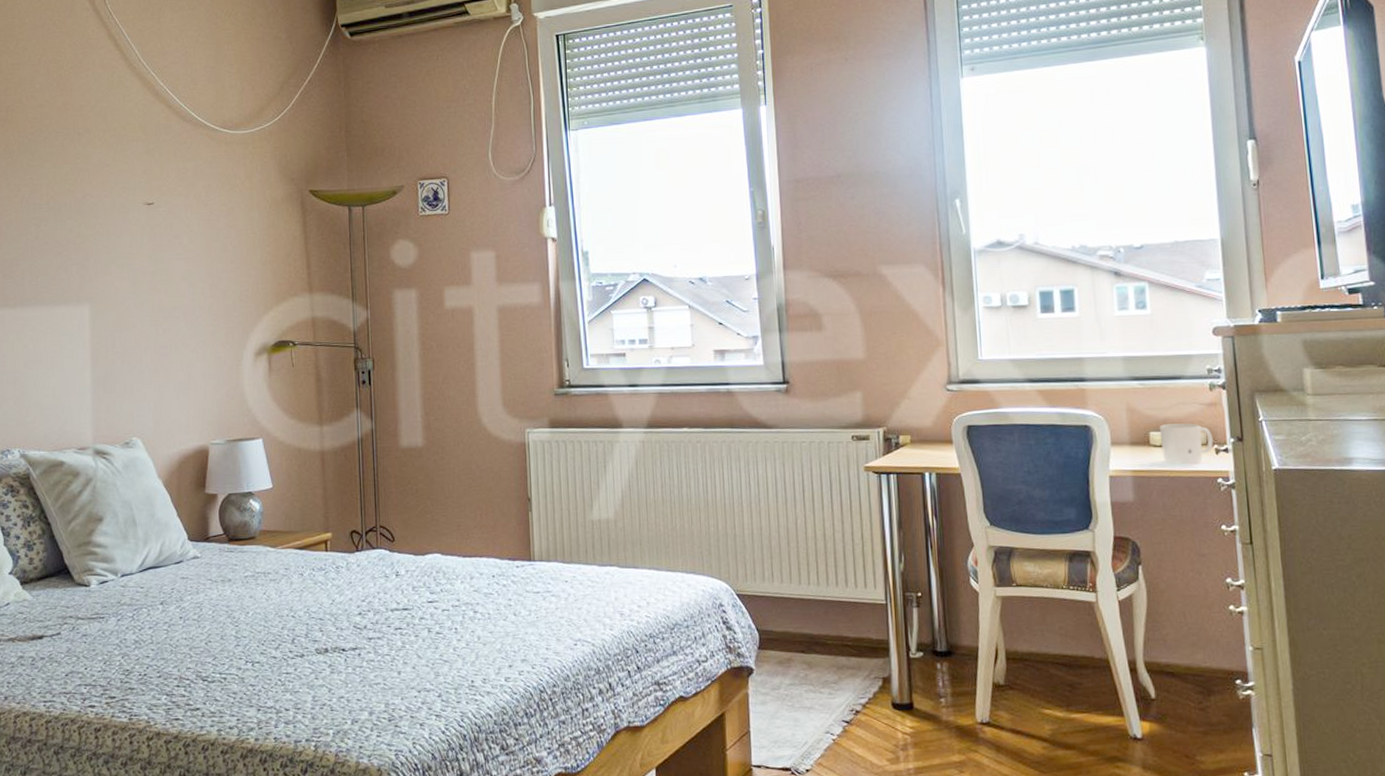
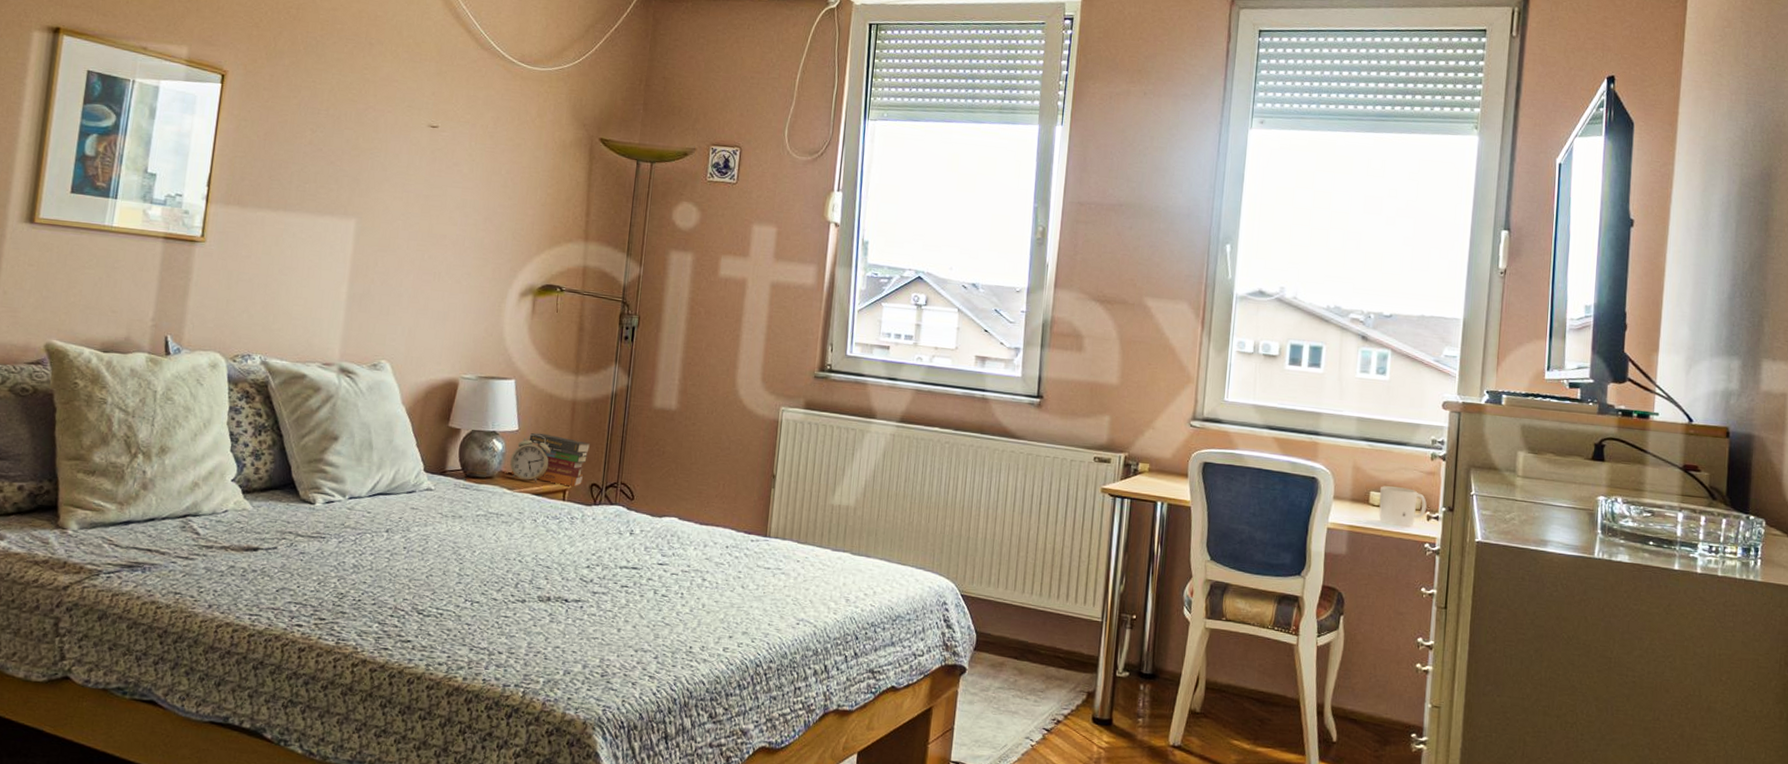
alarm clock: none [268,489,307,538] -> present [509,433,551,484]
books: none [271,487,345,537] -> present [510,432,591,487]

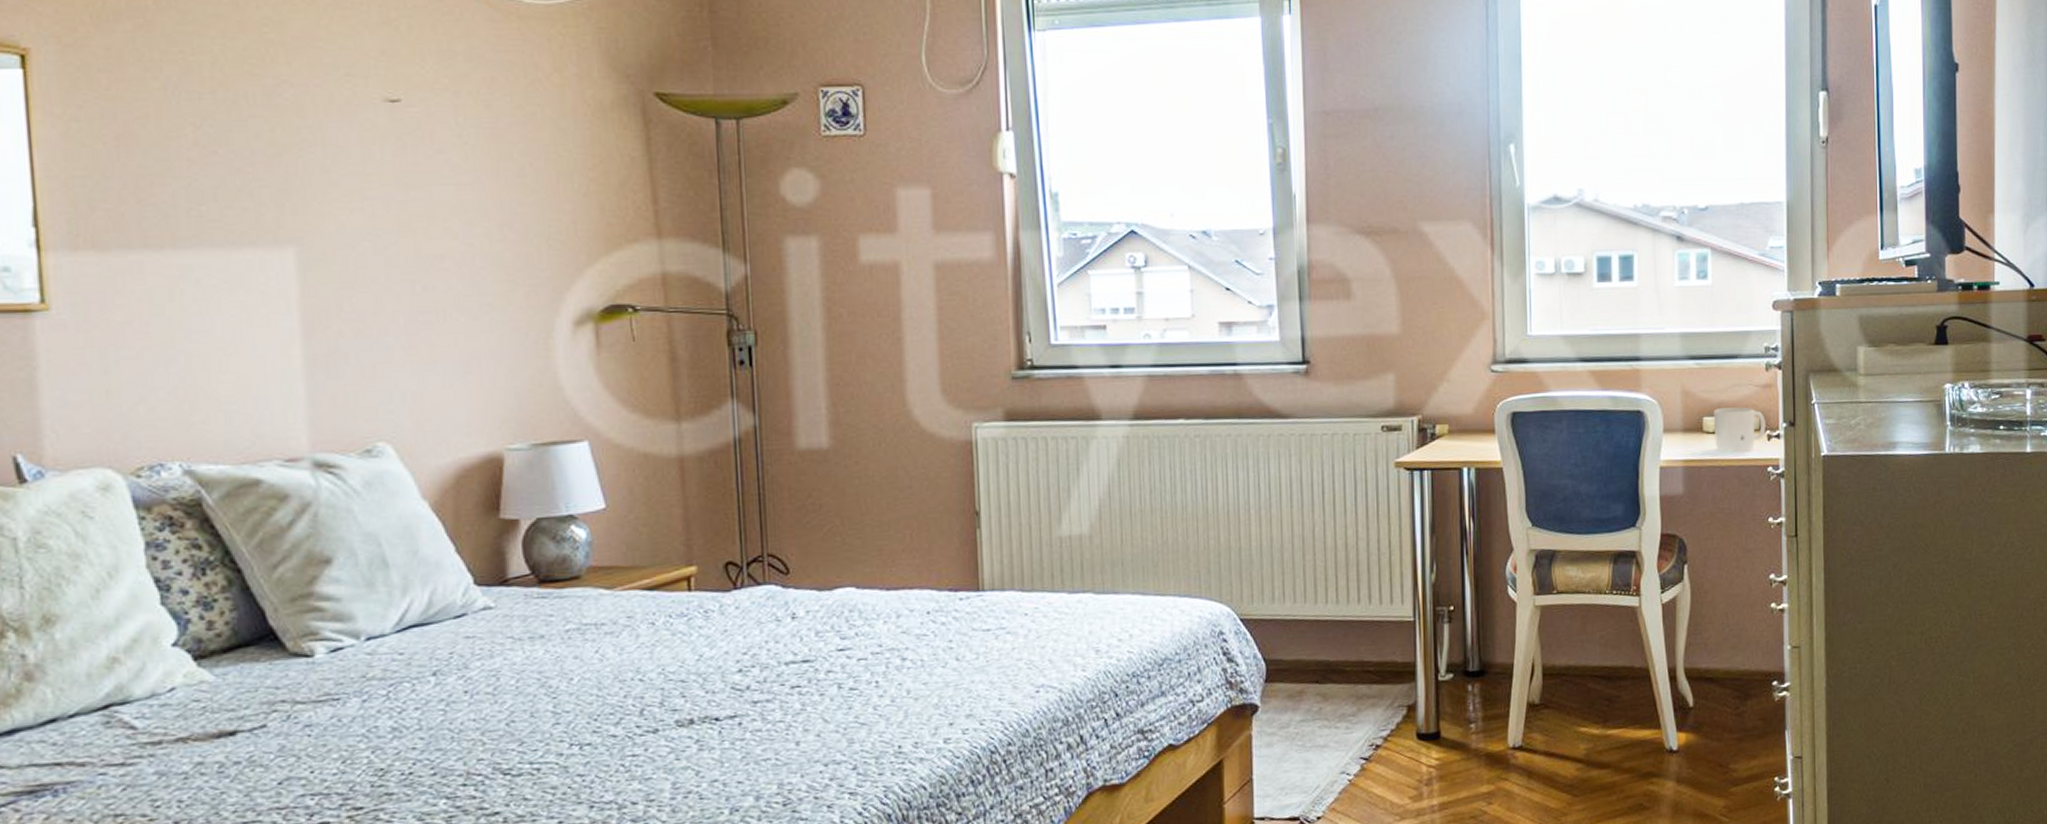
alarm clock: present [509,433,551,484] -> none [600,509,660,575]
books: present [510,432,591,487] -> none [605,506,716,572]

